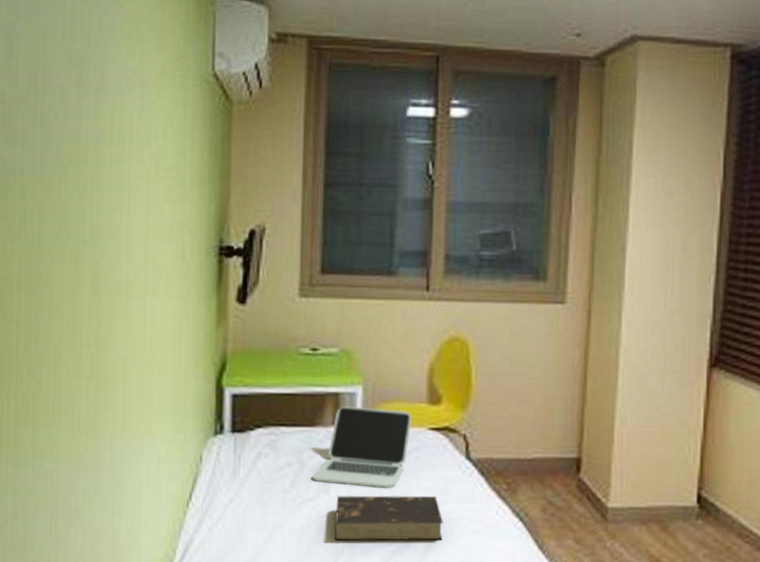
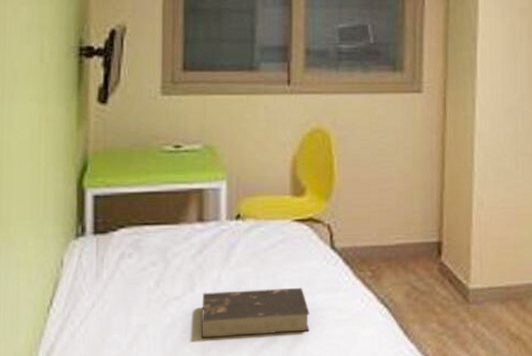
laptop: present [312,406,412,489] -> none [177,201,276,283]

